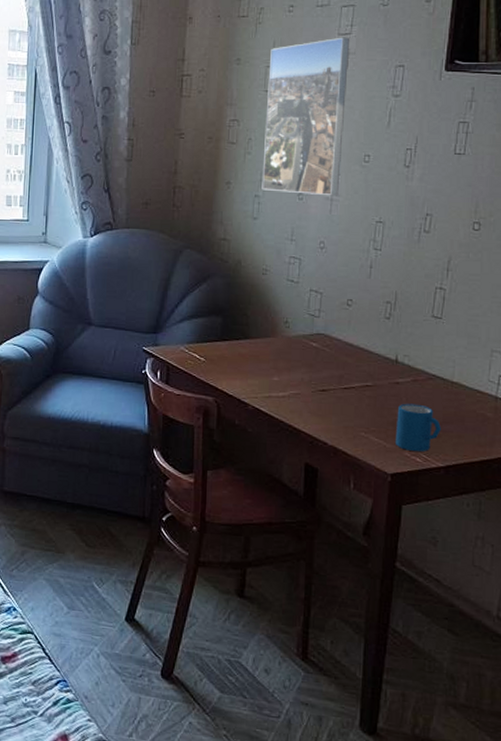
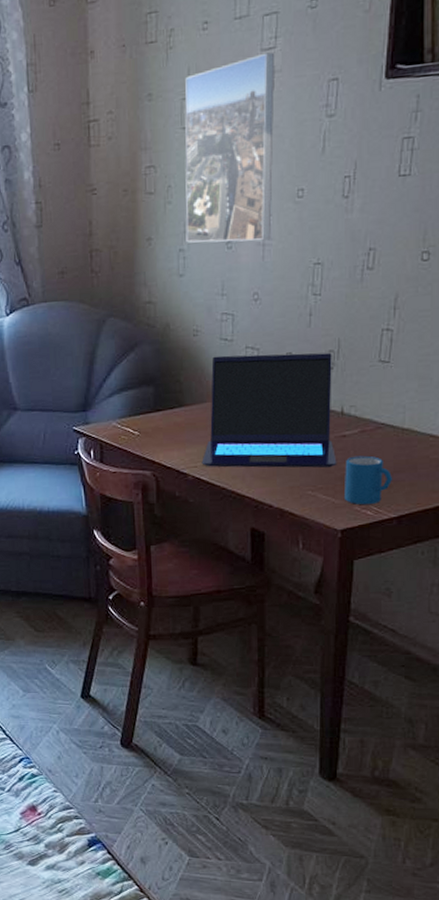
laptop: none [262,295,390,411] -> present [201,352,337,468]

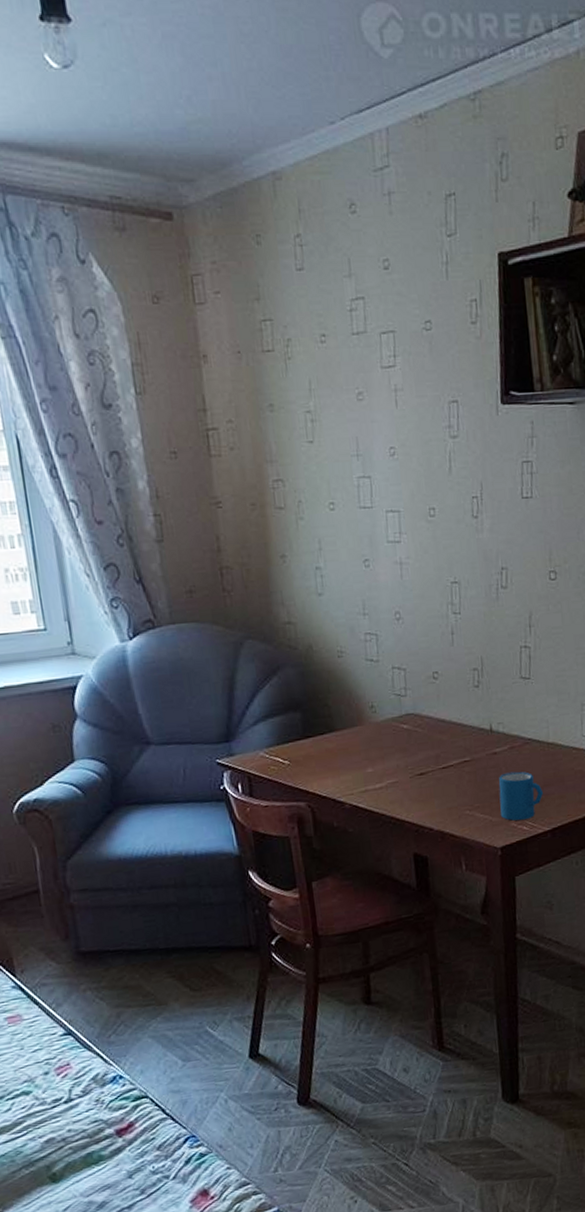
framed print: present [184,52,274,243] -> none [307,370,407,561]
laptop: present [201,352,337,468] -> none [357,671,491,794]

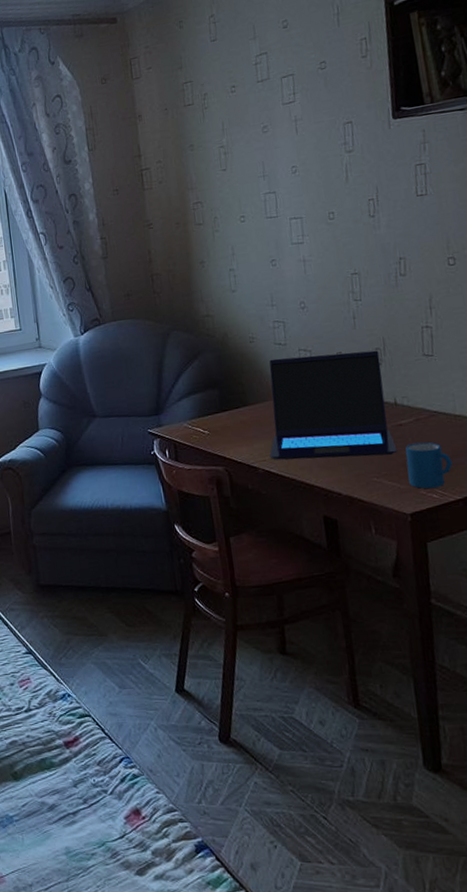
laptop: none [357,671,491,794] -> present [269,350,398,460]

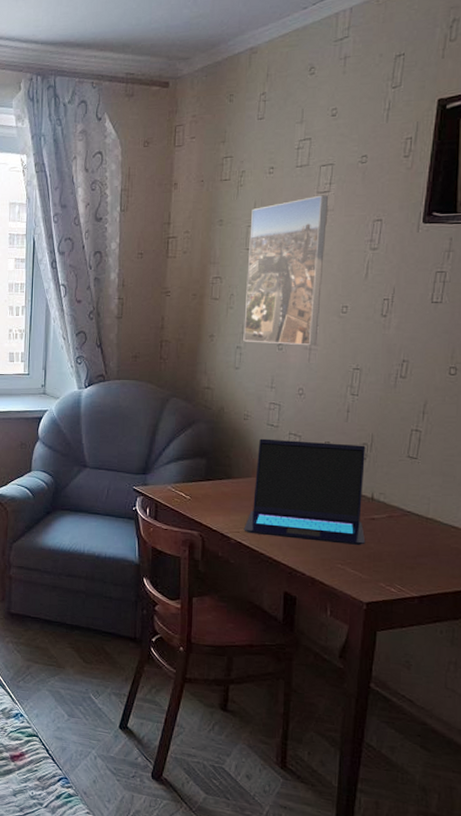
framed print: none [220,105,310,264] -> present [243,195,328,346]
mug: present [405,442,452,489] -> none [371,538,415,583]

